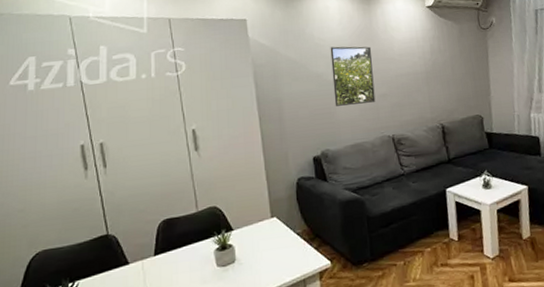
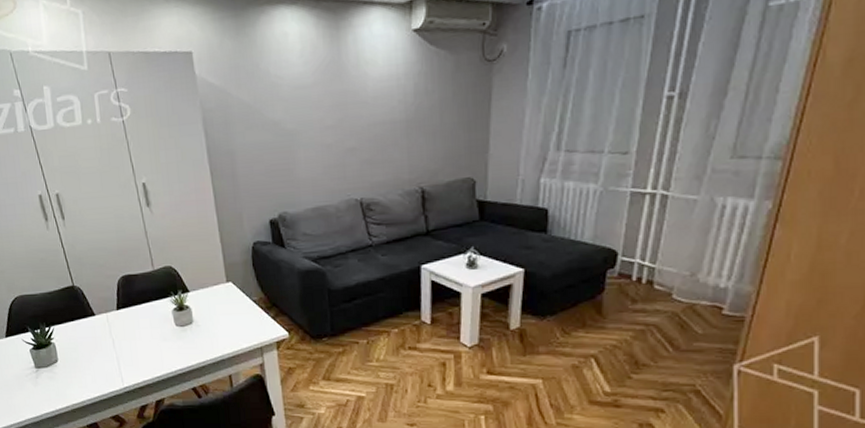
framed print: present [330,46,376,106] -> none [289,86,342,162]

